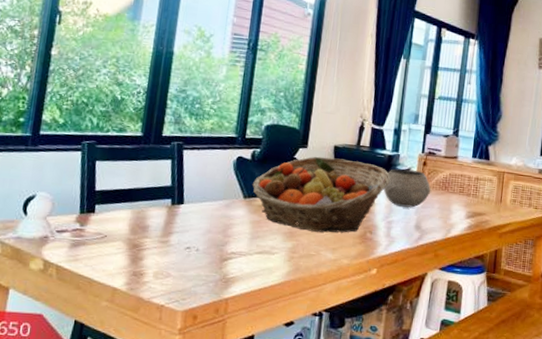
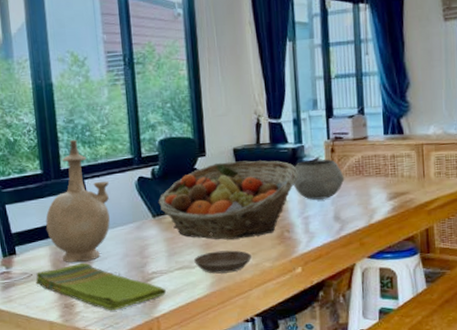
dish towel: none [108,232,242,286] -> present [35,263,167,311]
vase: none [133,108,207,232] -> present [45,139,110,263]
saucer: none [275,241,332,265] -> present [194,250,251,274]

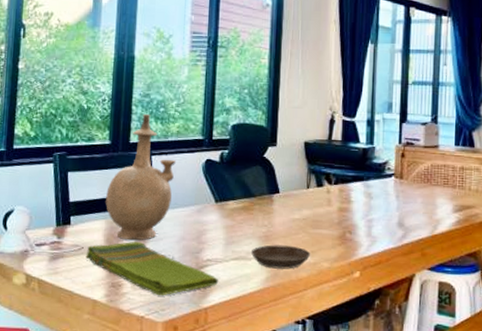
fruit basket: present [158,160,299,240] -> none [222,154,367,235]
bowl: present [293,159,345,200] -> none [360,163,412,204]

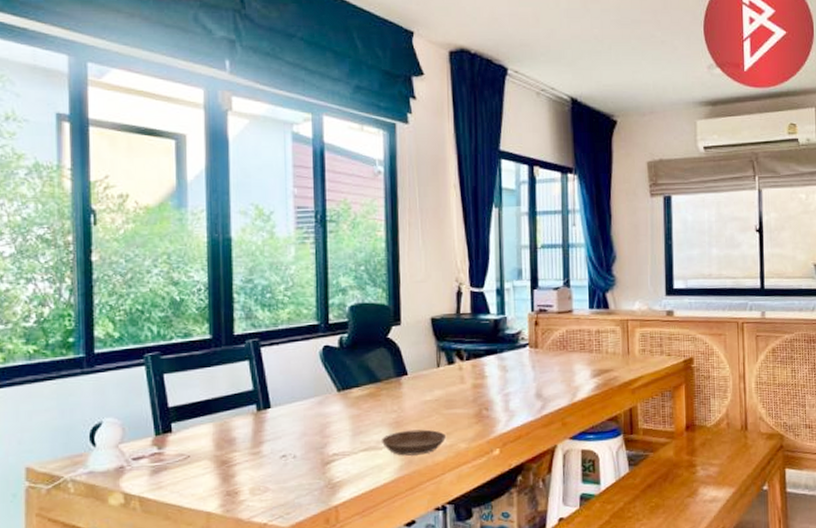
dish towel: present [85,242,219,296] -> none [193,443,349,499]
vase: present [106,113,176,241] -> none [211,301,289,443]

